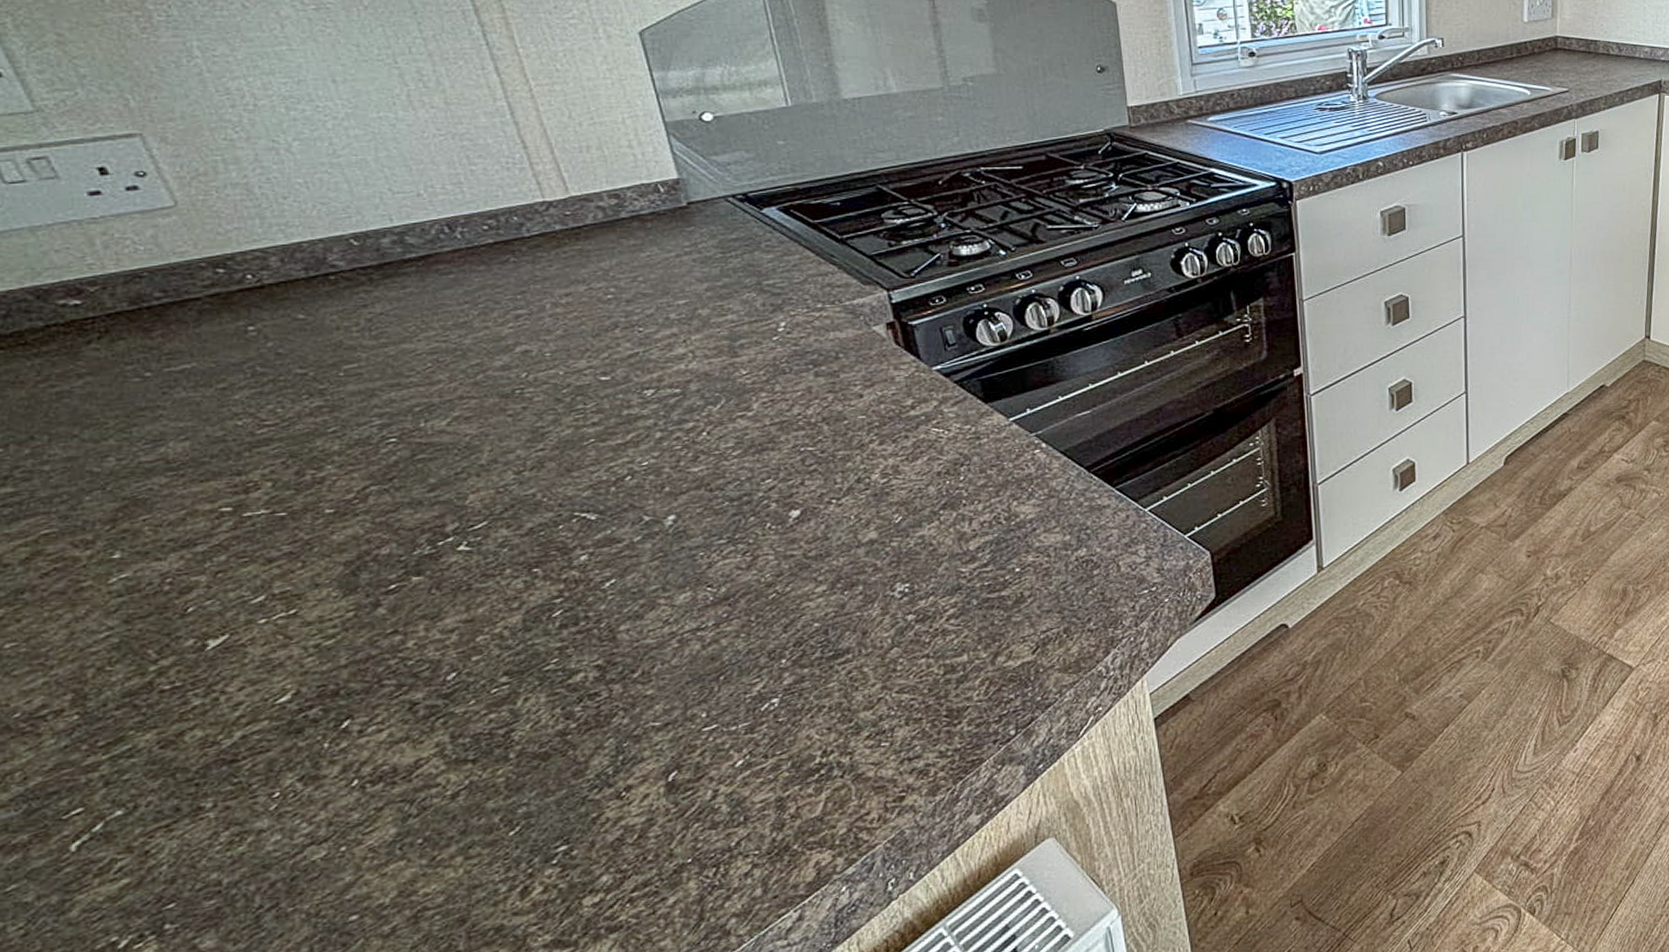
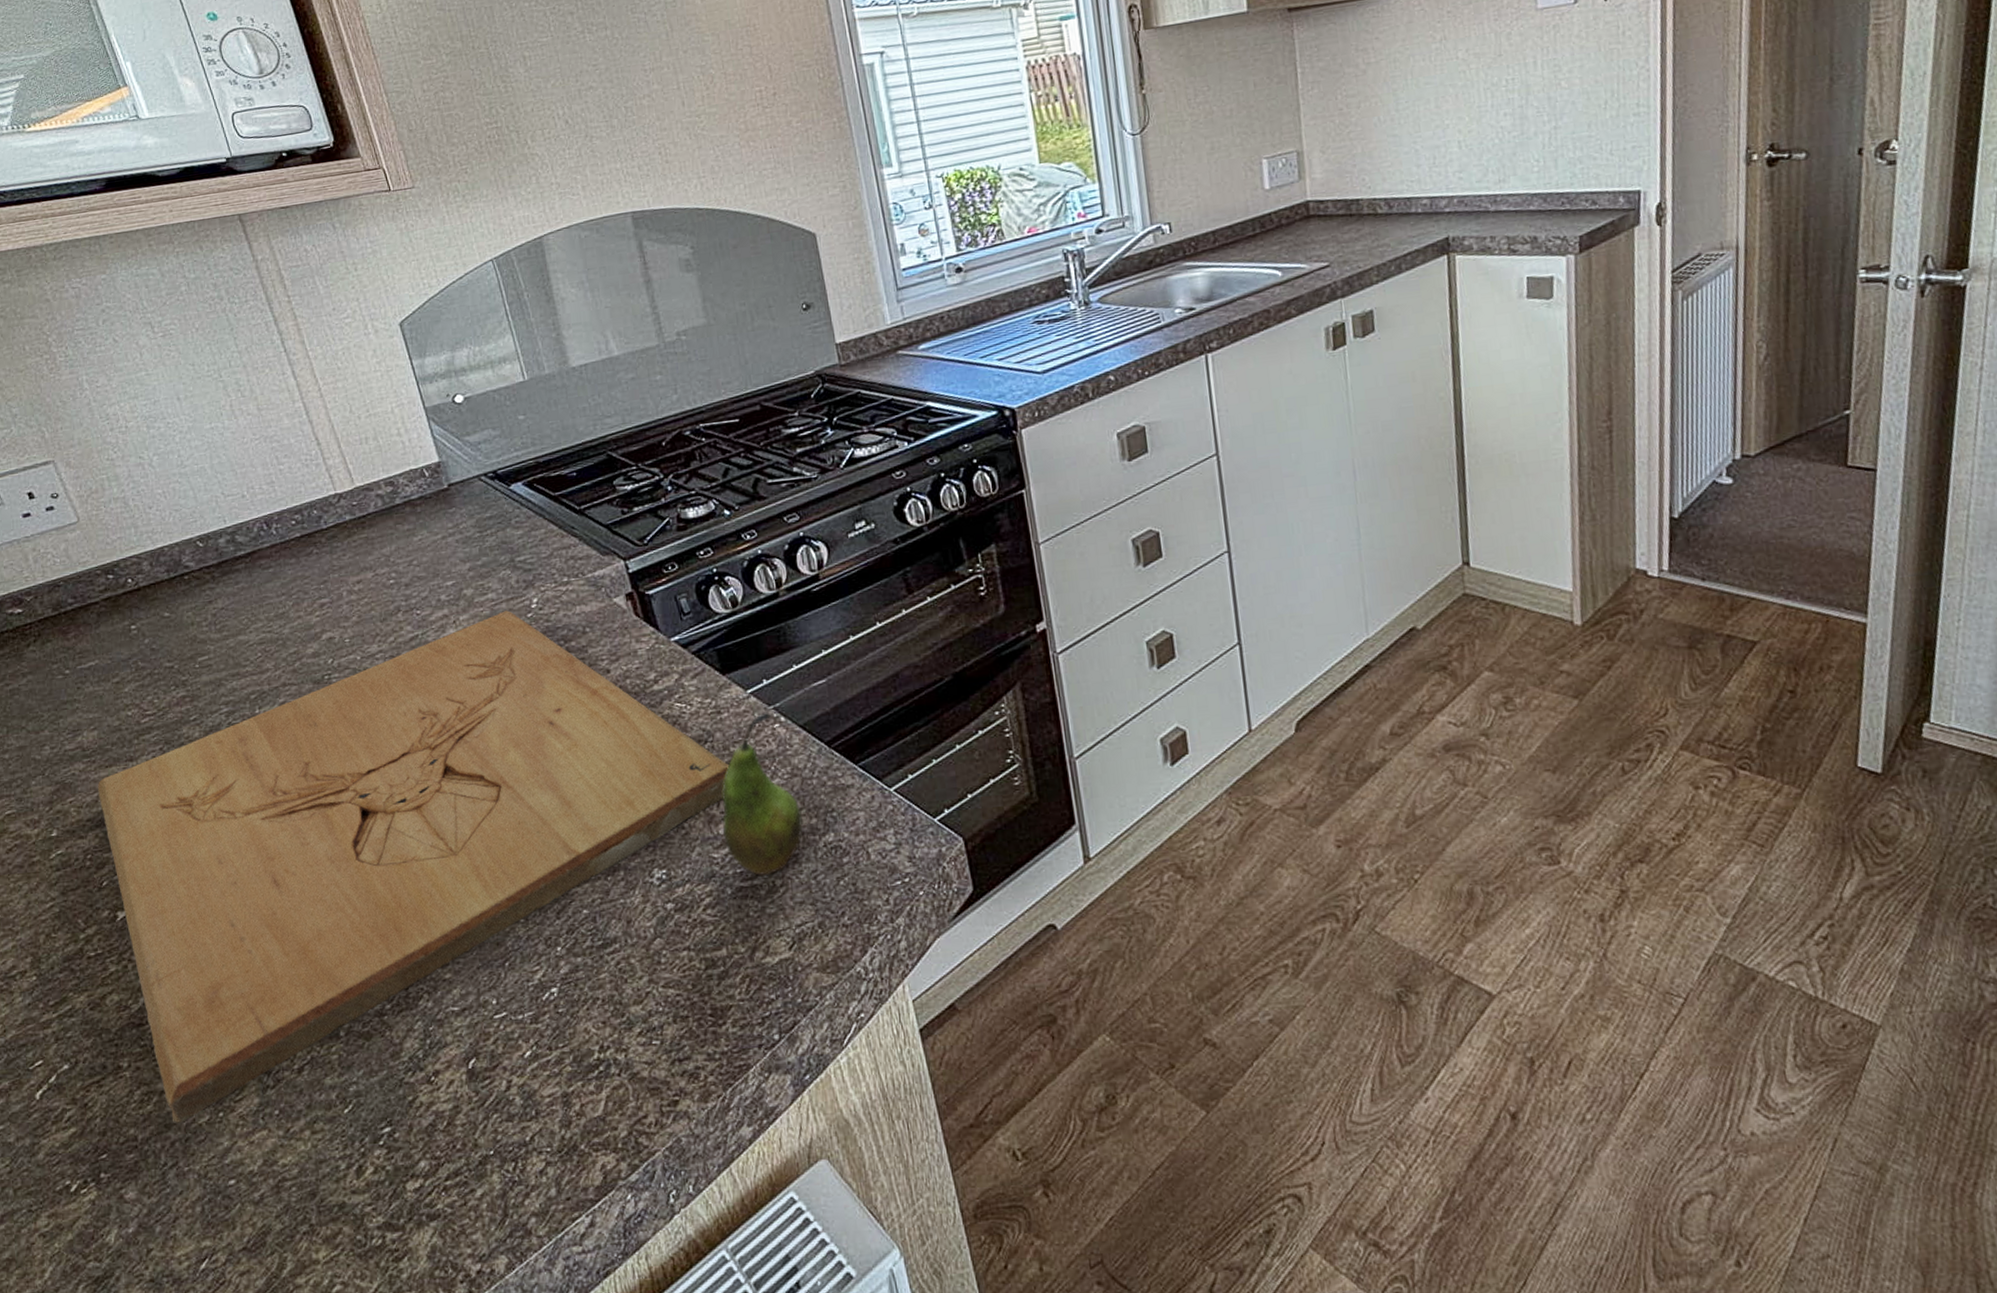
cutting board: none [185,332,985,863] -> present [97,610,730,1123]
fruit: none [974,438,1057,588] -> present [721,711,804,876]

